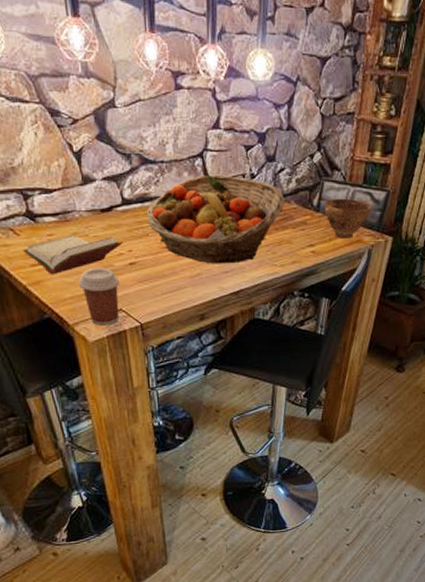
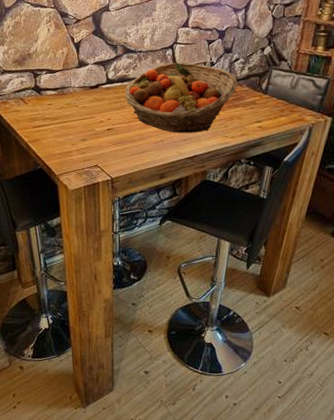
book: present [22,234,123,275] -> none [28,105,104,135]
coffee cup: present [78,267,120,326] -> none [66,131,99,178]
bowl: present [324,198,372,239] -> none [271,83,314,117]

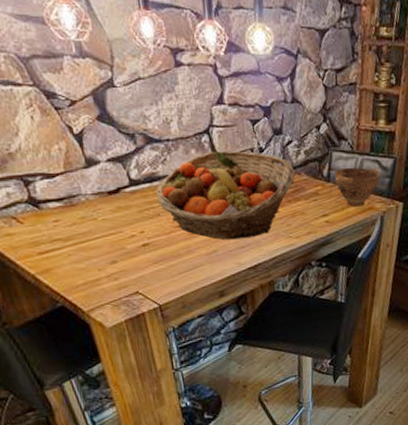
bowl: none [271,83,314,117] -> present [334,167,381,207]

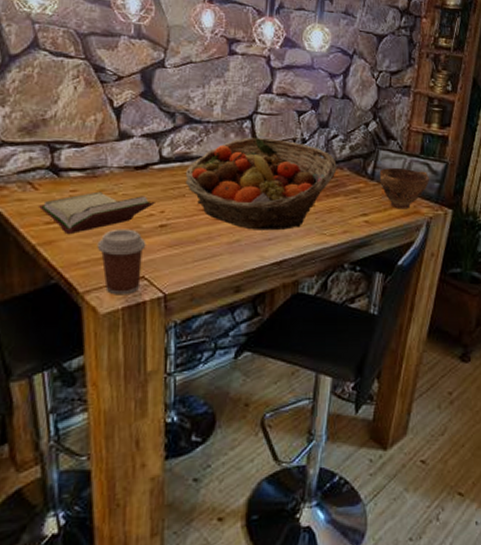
book: none [27,219,134,262] -> present [37,191,155,235]
coffee cup: none [90,251,137,311] -> present [97,228,146,295]

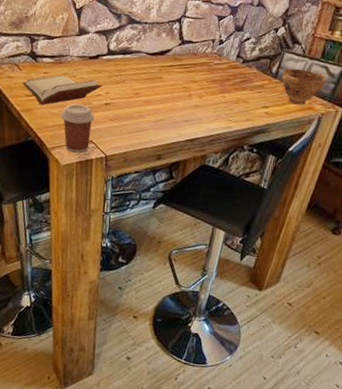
fruit basket: present [185,136,337,231] -> none [125,36,247,115]

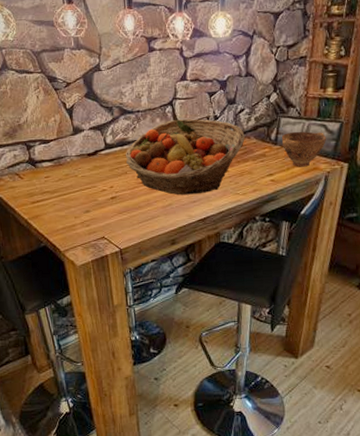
book: present [21,74,103,106] -> none [25,175,106,210]
coffee cup: present [60,103,95,153] -> none [68,202,103,252]
fruit basket: none [125,36,247,115] -> present [125,118,245,195]

